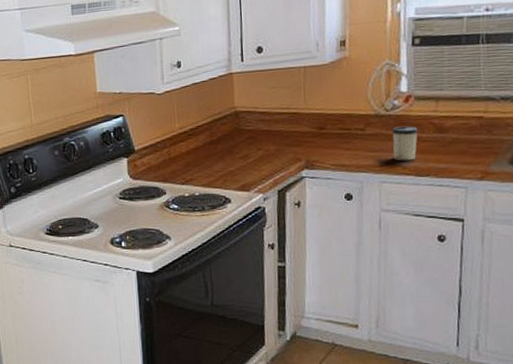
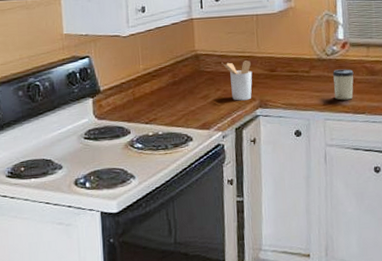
utensil holder: none [264,117,298,161] -> present [221,60,253,101]

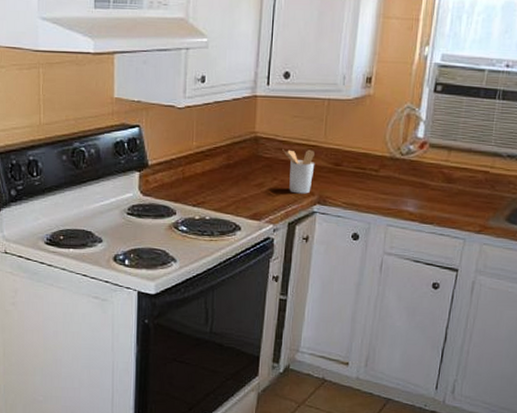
cup: present [332,69,354,100] -> none [402,172,428,207]

